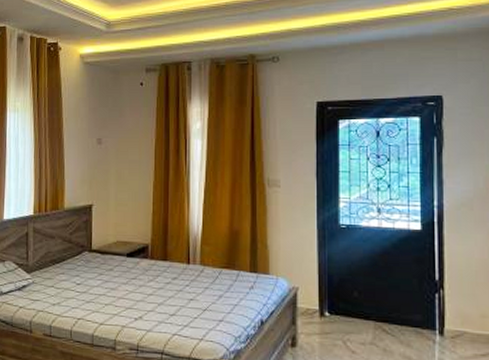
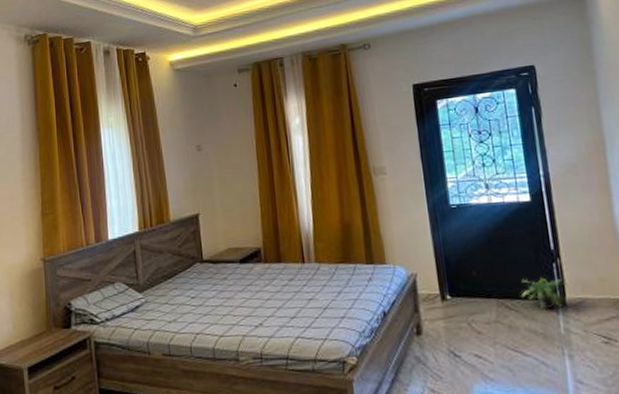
potted plant: none [401,306,448,341] -> present [521,277,567,311]

